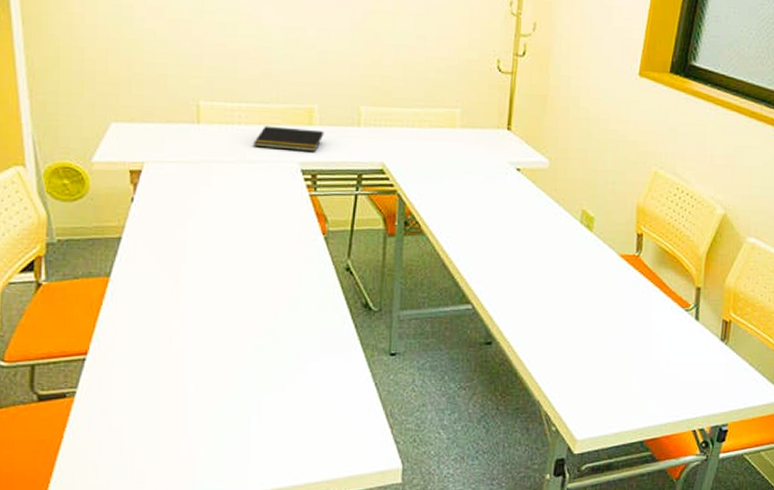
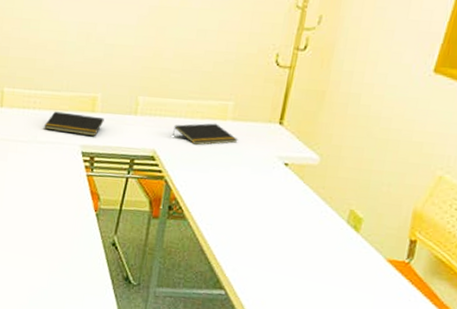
notepad: none [400,131,469,156] -> present [172,123,238,146]

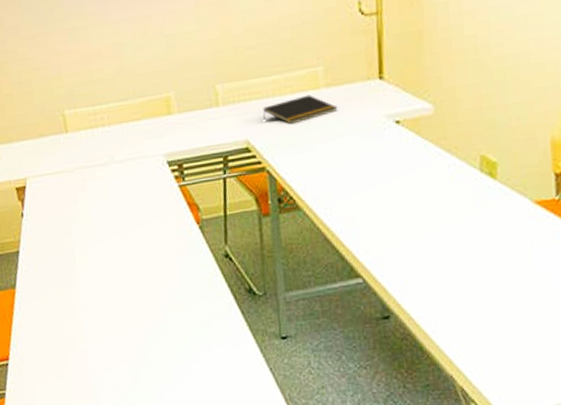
notepad: present [44,111,104,137] -> none [119,118,184,146]

